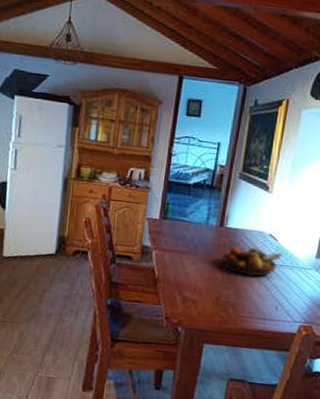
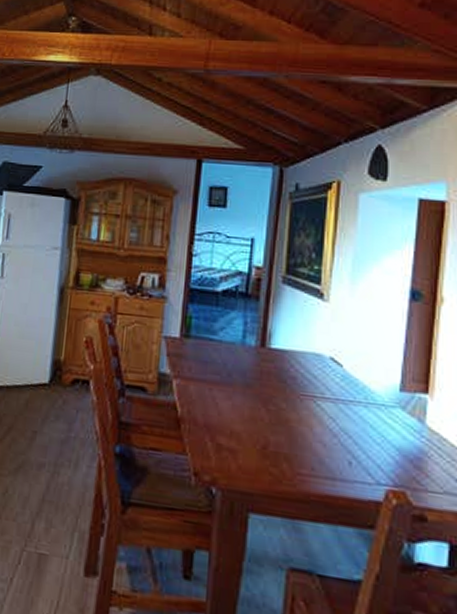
fruit bowl: present [222,247,283,277] -> none [266,374,351,417]

